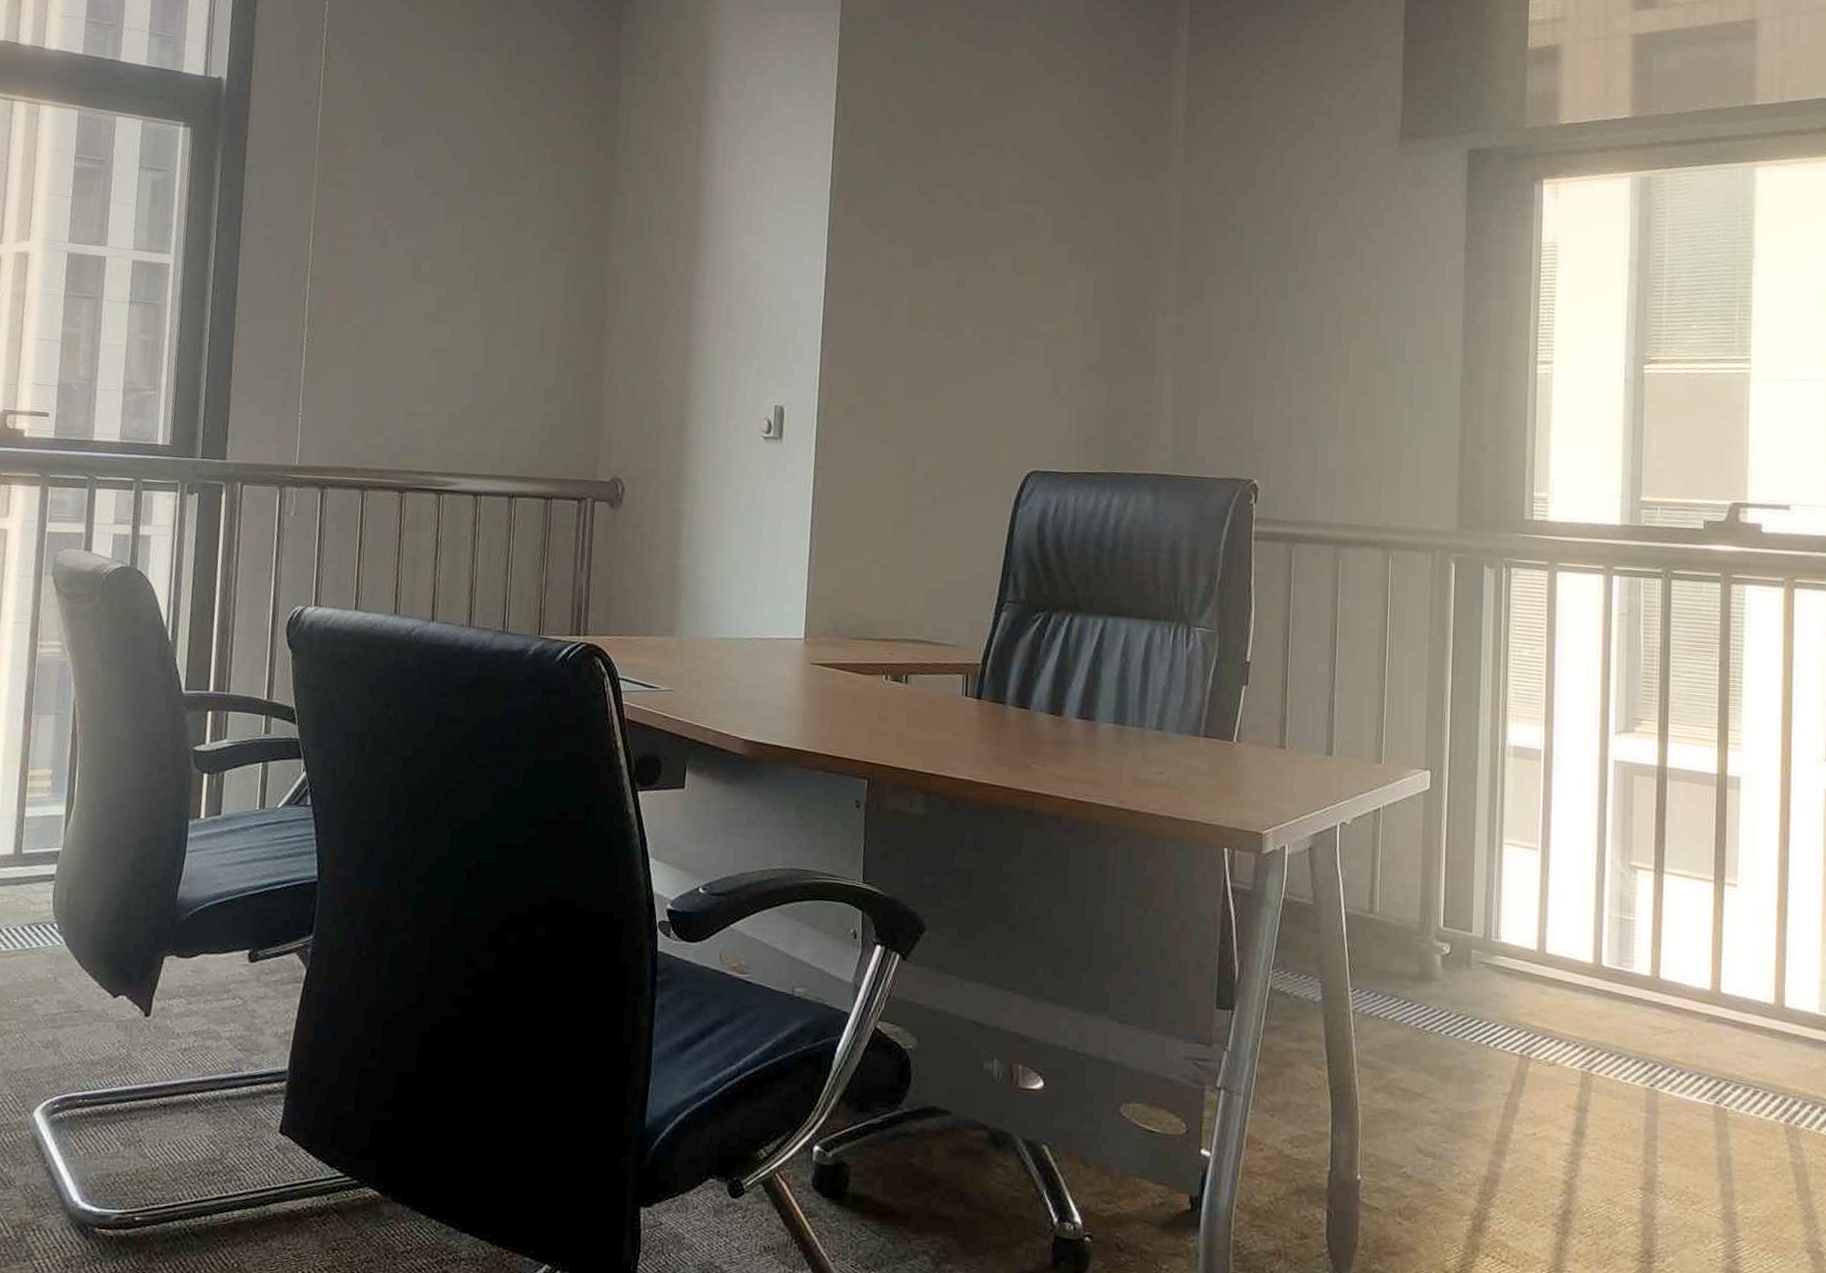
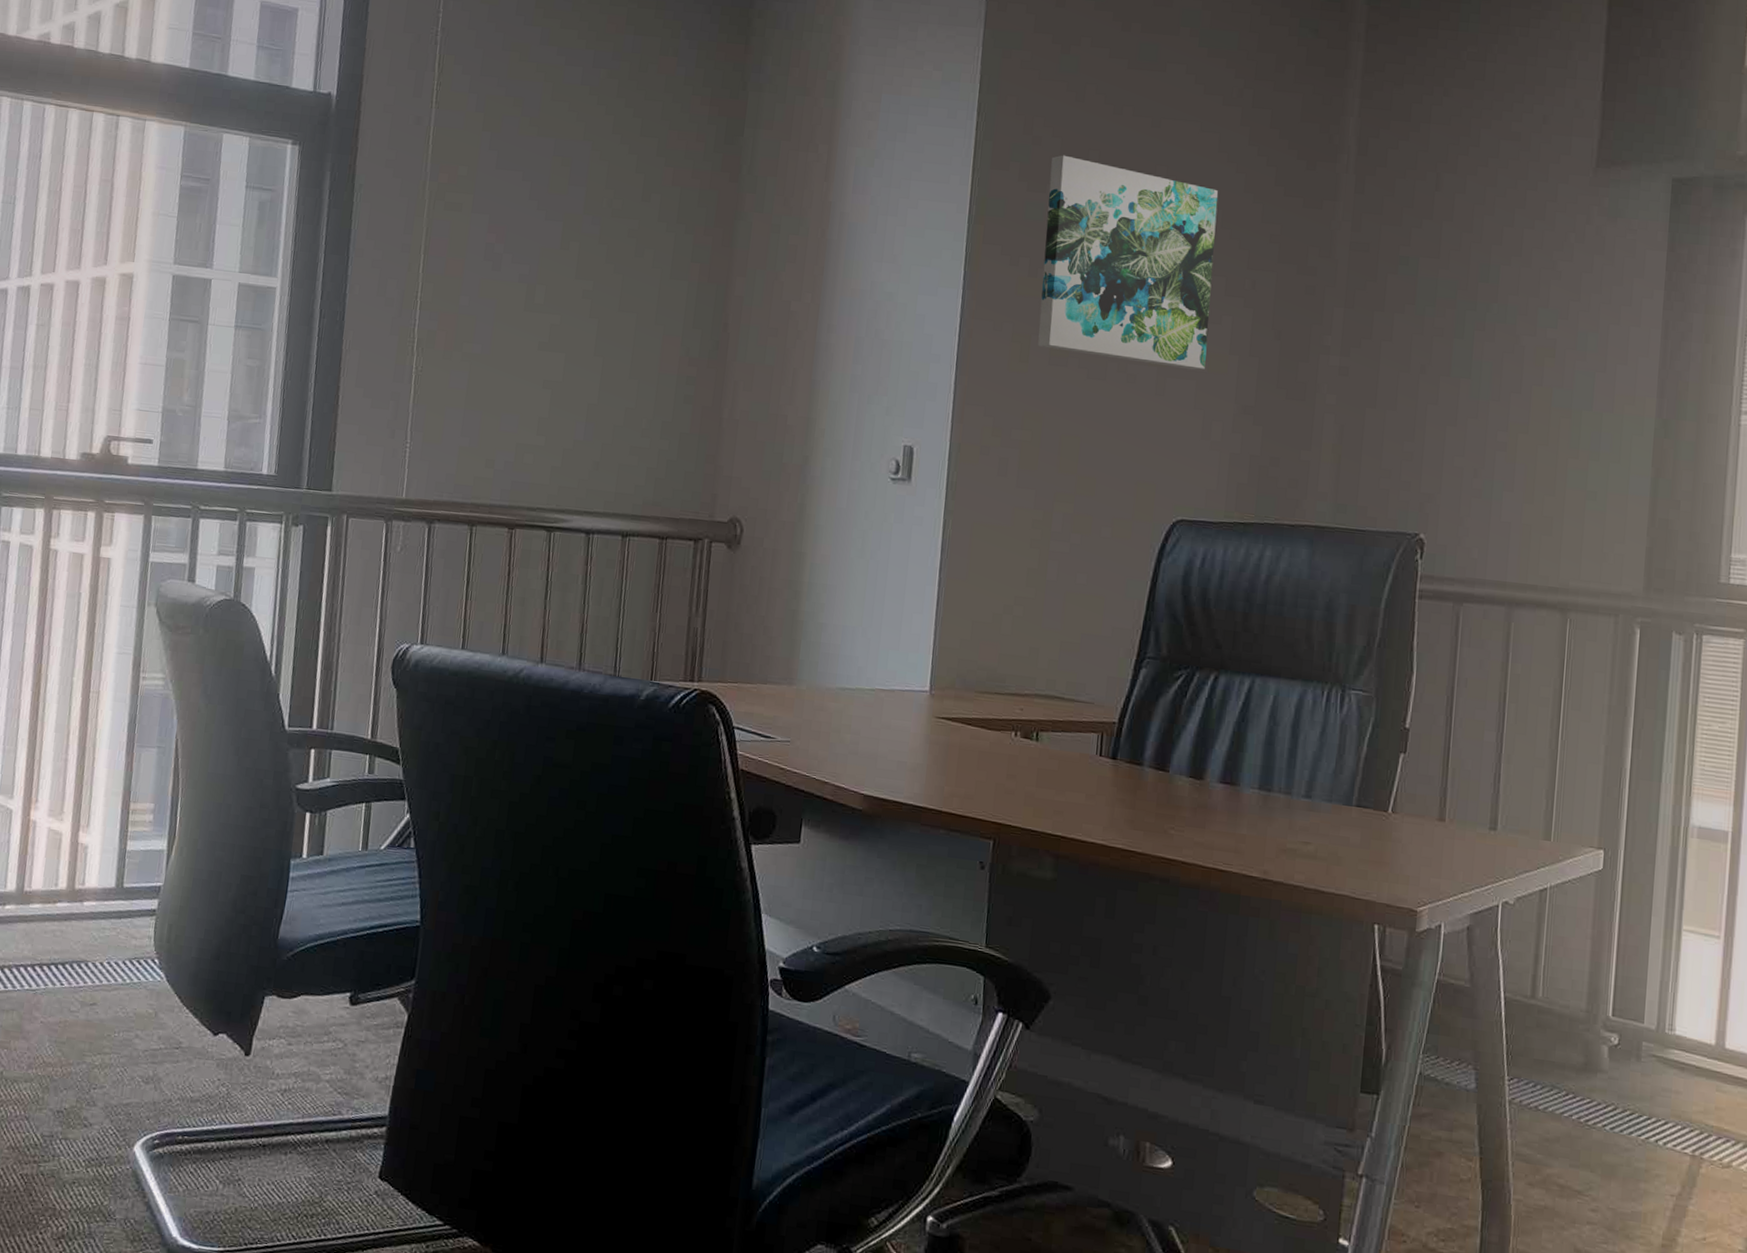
wall art: none [898,132,1060,331] -> present [1038,155,1218,370]

